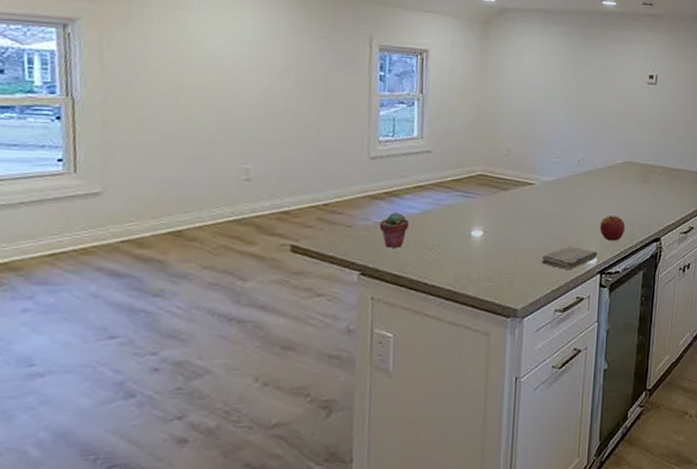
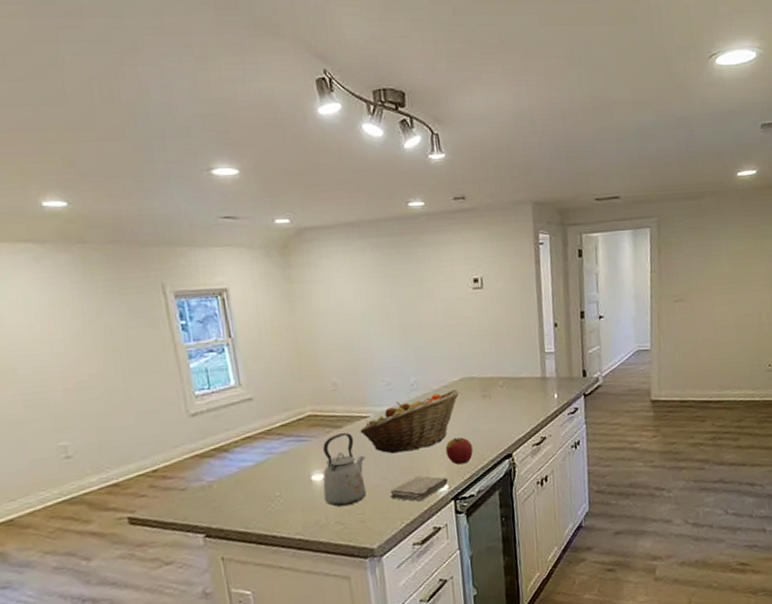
potted succulent: present [379,212,410,247] -> none [214,467,246,506]
kettle: none [480,195,524,264] -> present [323,432,366,507]
fruit basket: none [524,171,621,222] -> present [360,390,460,454]

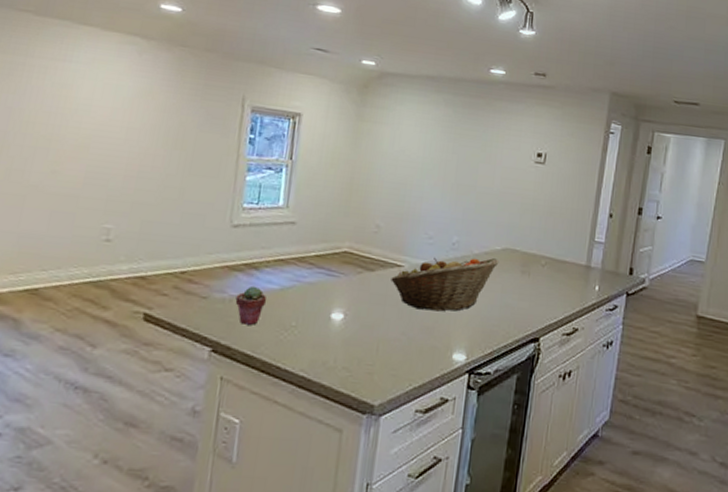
potted succulent: none [214,467,246,506] -> present [235,285,267,325]
kettle: present [323,432,366,507] -> none [338,276,389,353]
washcloth: present [390,475,448,501] -> none [404,339,467,365]
apple: present [445,437,473,465] -> none [471,308,501,338]

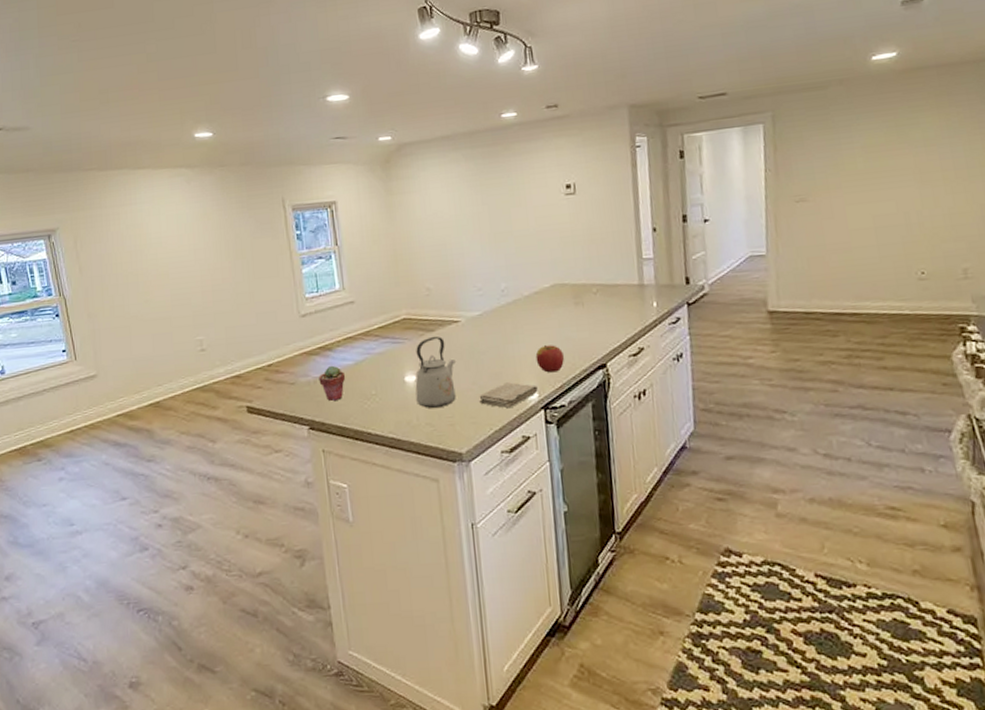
kettle: none [338,276,389,353] -> present [415,336,456,408]
fruit basket: present [391,257,500,312] -> none [451,296,551,359]
washcloth: none [404,339,467,365] -> present [479,382,538,408]
apple: none [471,308,501,338] -> present [535,345,565,373]

